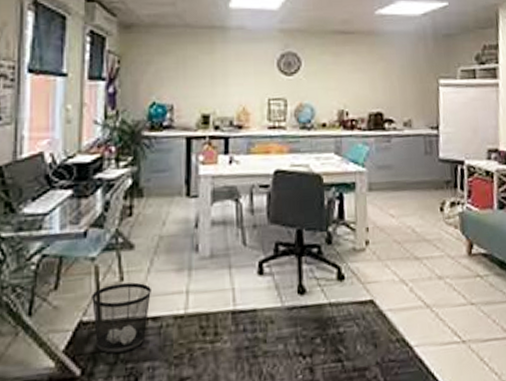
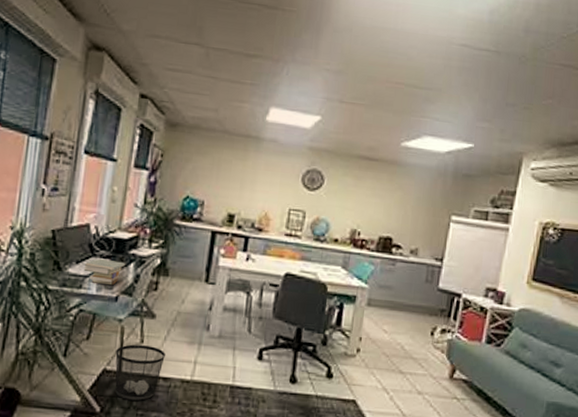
books: none [42,189,91,221] -> present [83,258,125,286]

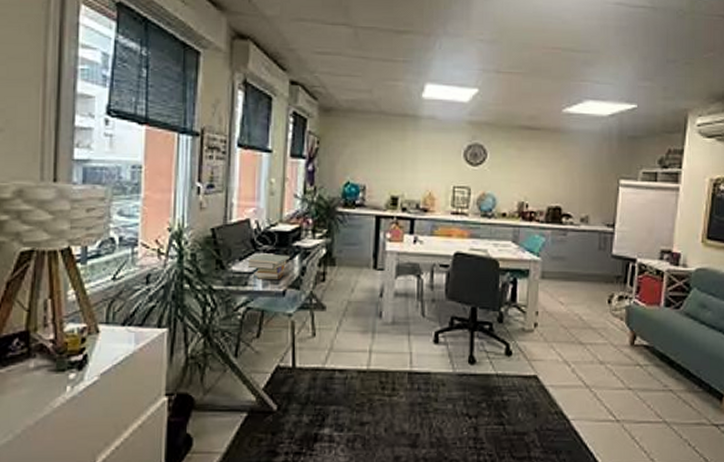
waste bin: present [114,344,166,402] -> none [288,338,340,396]

